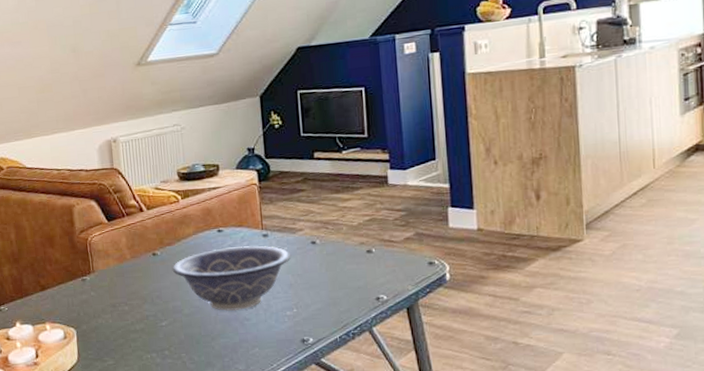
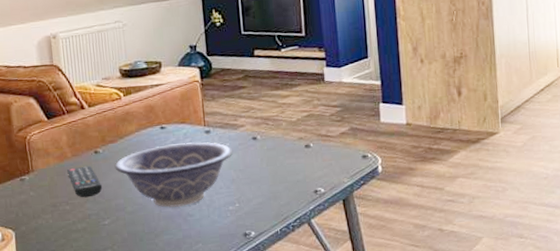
remote control: none [126,267,160,299] -> present [67,165,102,198]

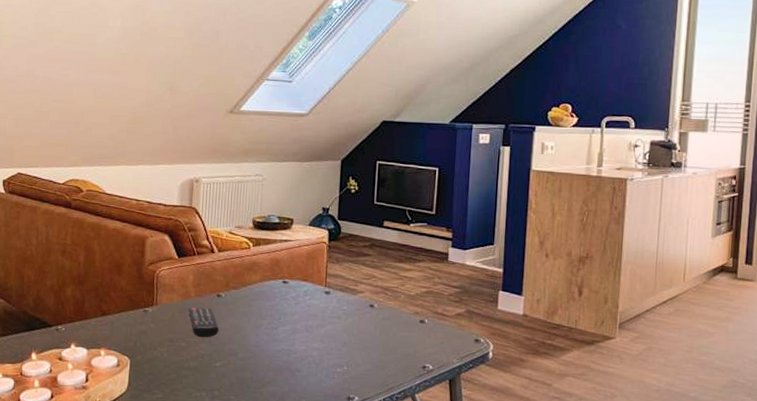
decorative bowl: present [114,142,233,208] -> none [233,299,349,362]

